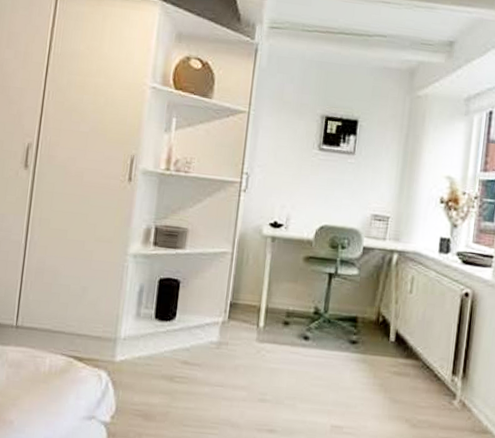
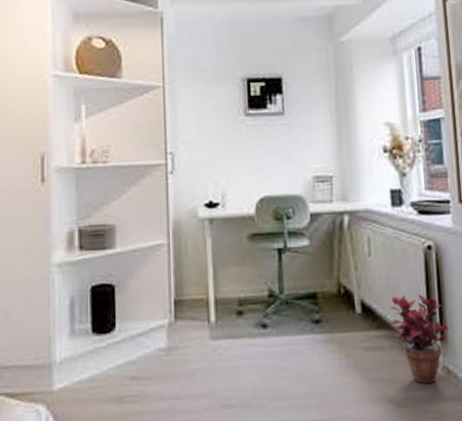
potted plant: none [420,332,472,413] -> present [389,294,449,384]

